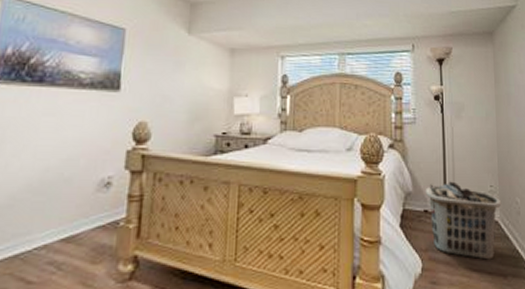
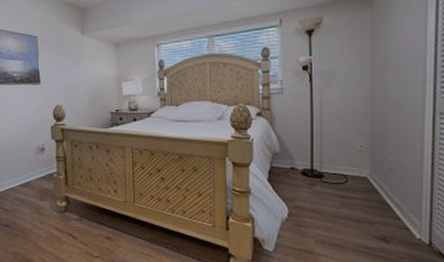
clothes hamper: present [425,181,502,260] -> none [291,143,372,210]

